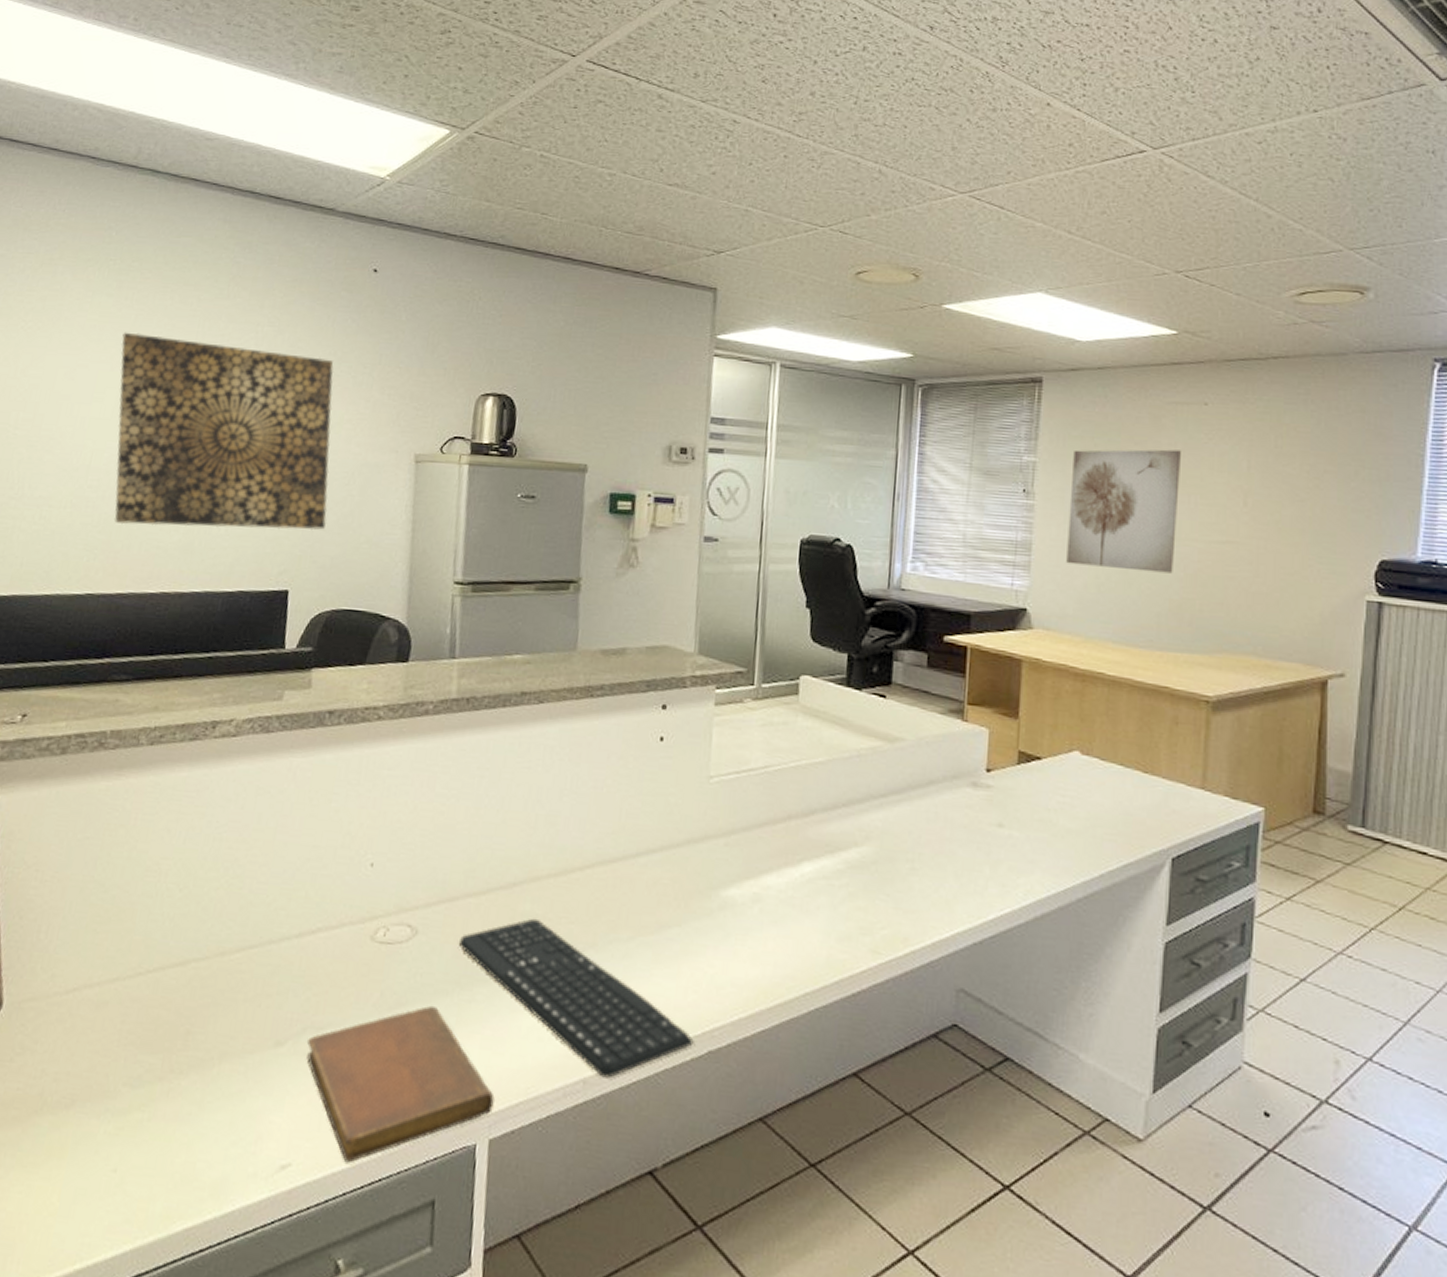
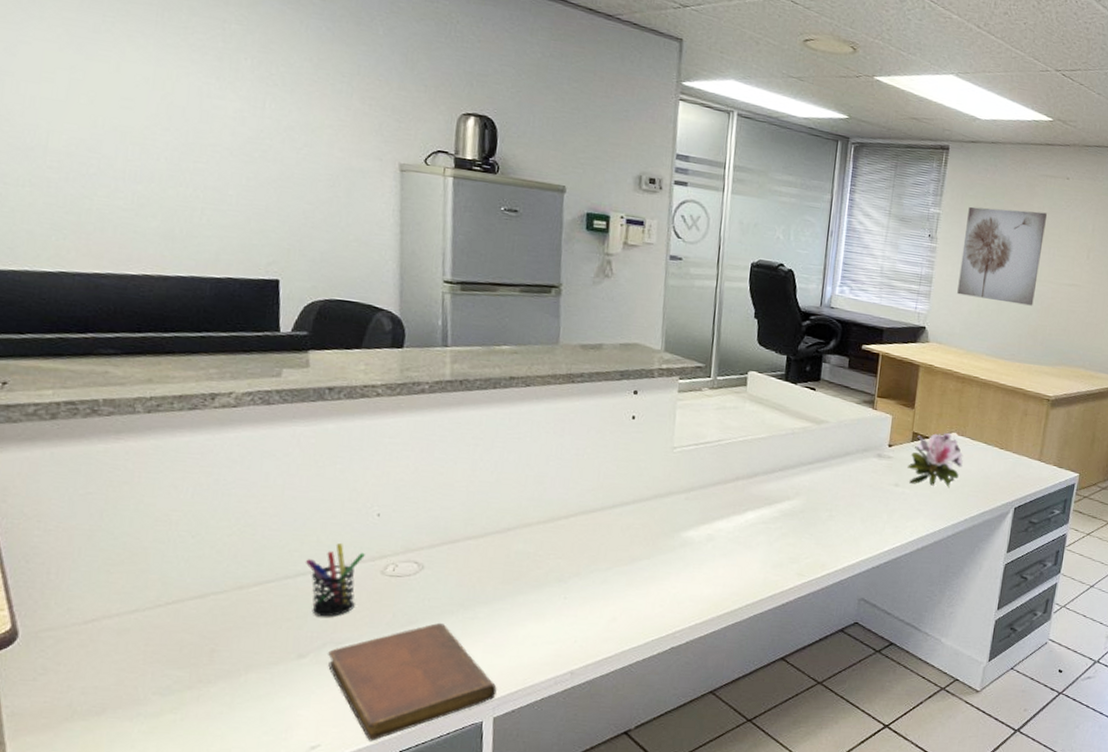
wall art: present [114,332,334,531] -> none [68,12,314,227]
pen holder: none [291,900,355,994] -> present [305,543,365,617]
keyboard: present [458,918,694,1078] -> none [460,555,660,670]
flower: none [1014,747,1092,831] -> present [907,430,964,489]

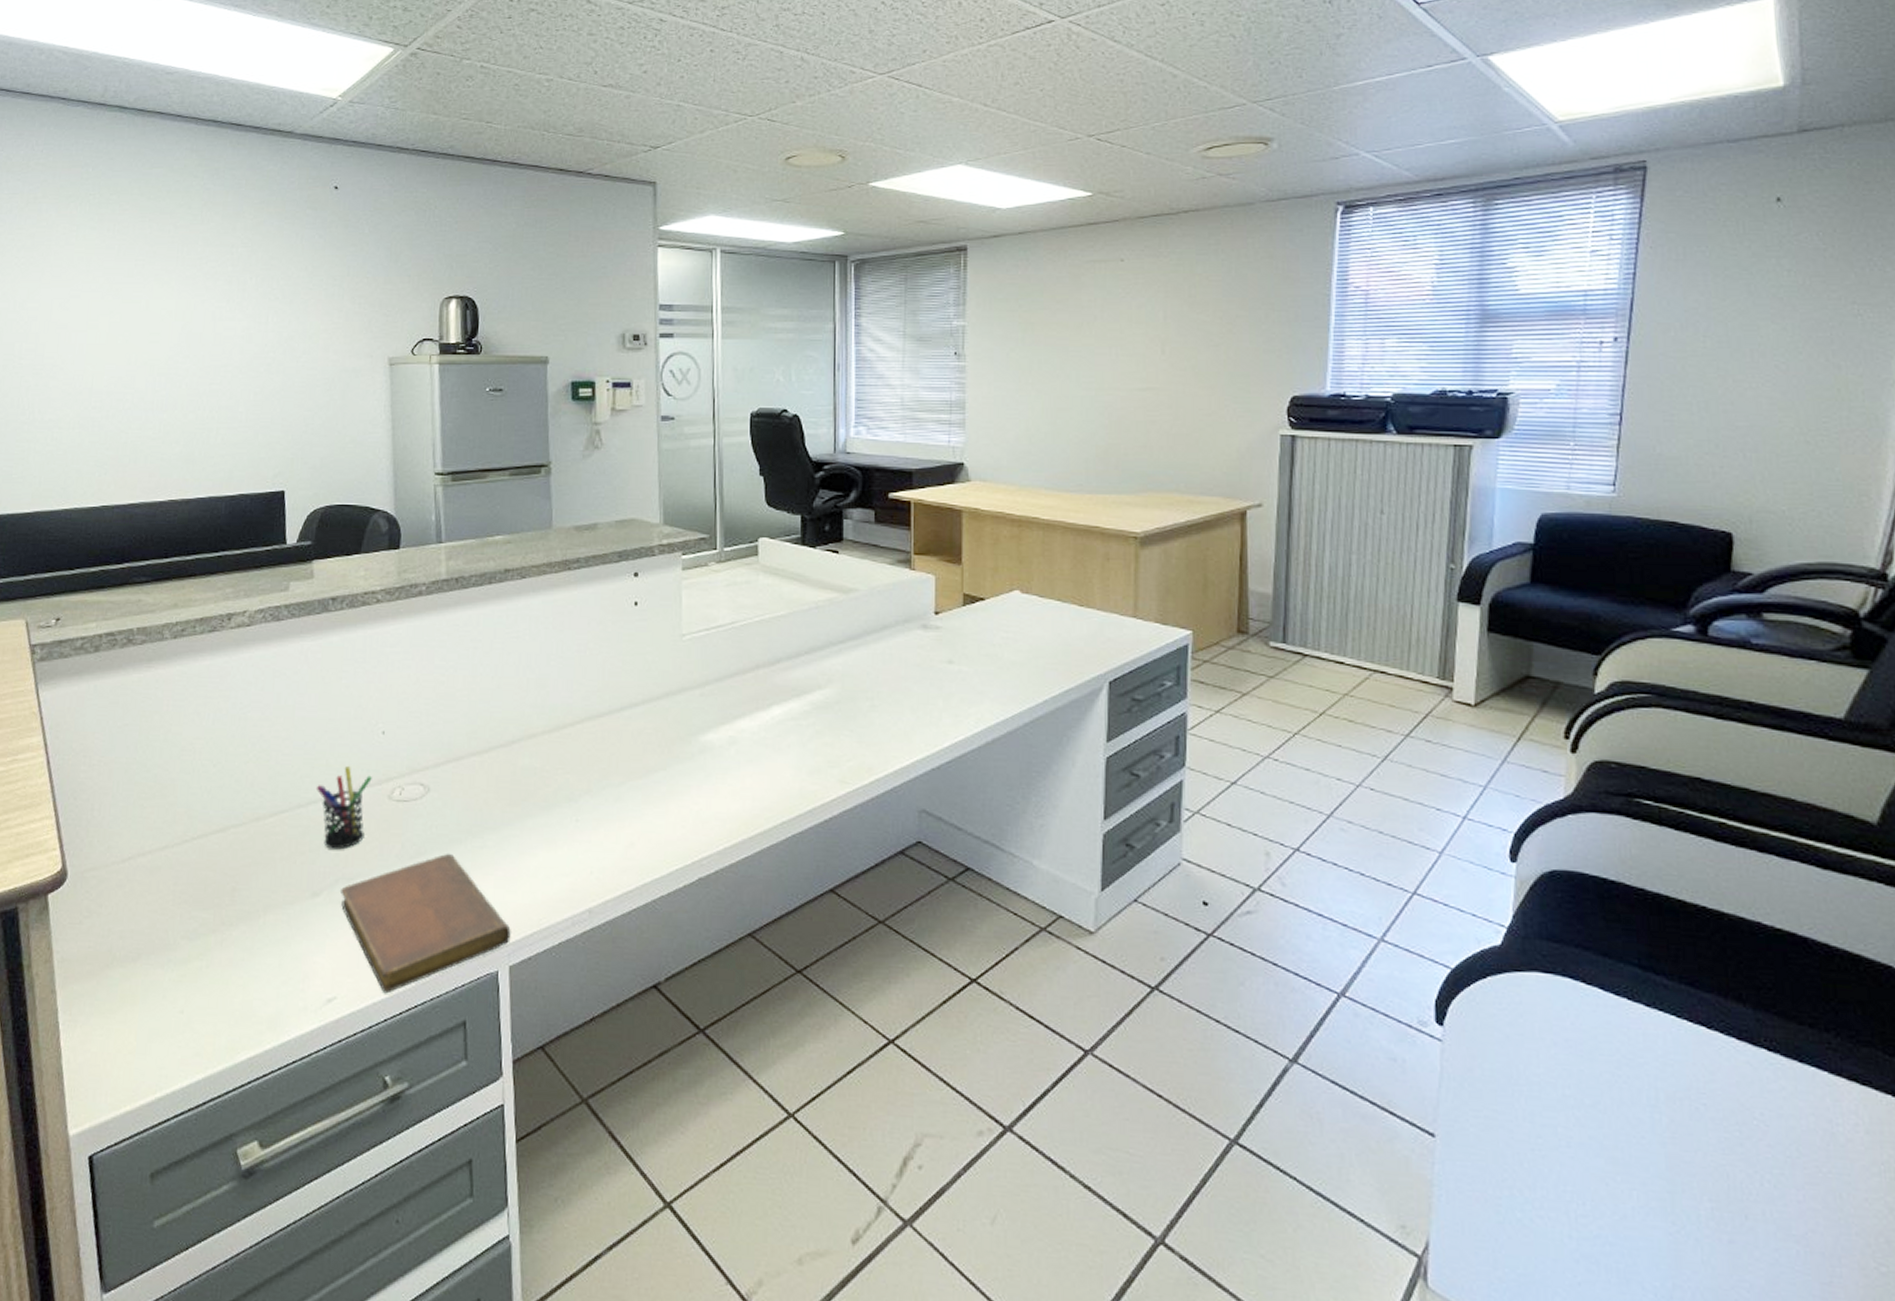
flower: present [907,430,964,489] -> none [962,588,1032,662]
wall art: present [957,206,1047,306] -> none [998,305,1101,422]

